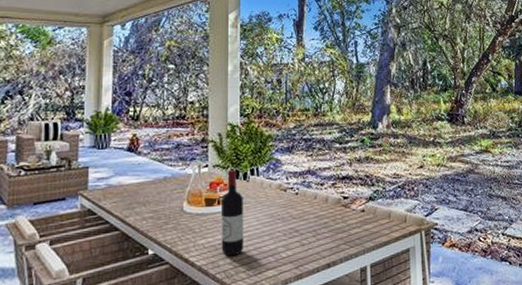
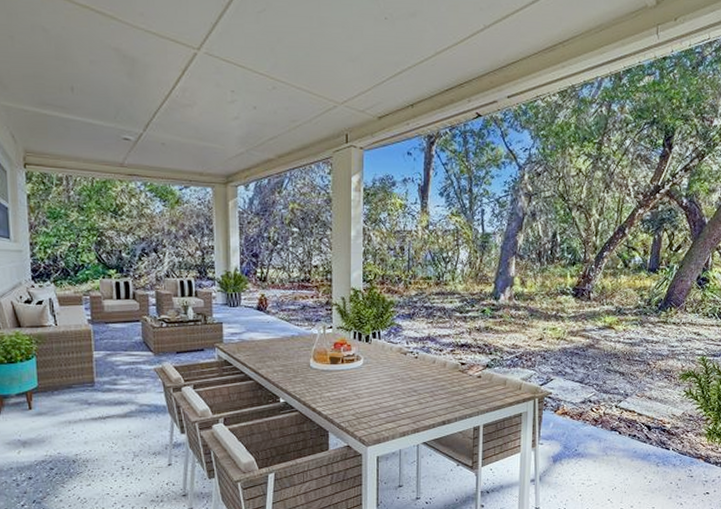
wine bottle: present [220,169,244,257] -> none [344,331,366,409]

